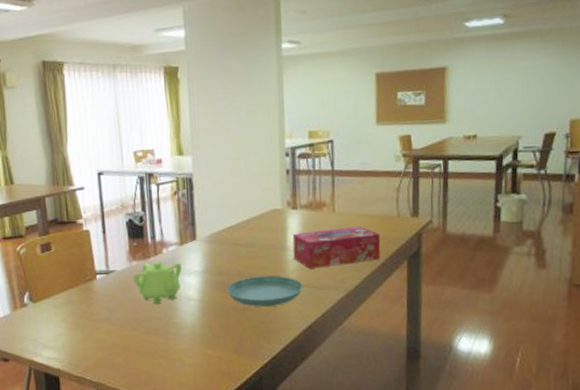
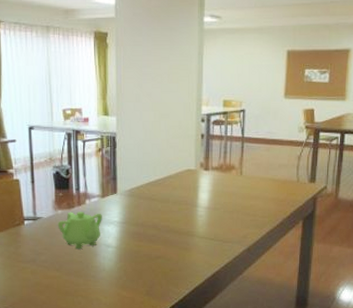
saucer: present [227,275,303,308] -> none [142,228,209,257]
tissue box: present [292,226,381,269] -> none [203,189,281,224]

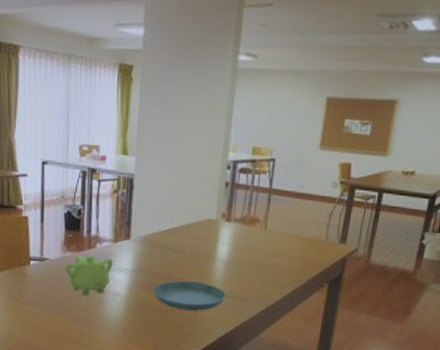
saucer: none [142,228,209,257] -> present [153,280,226,312]

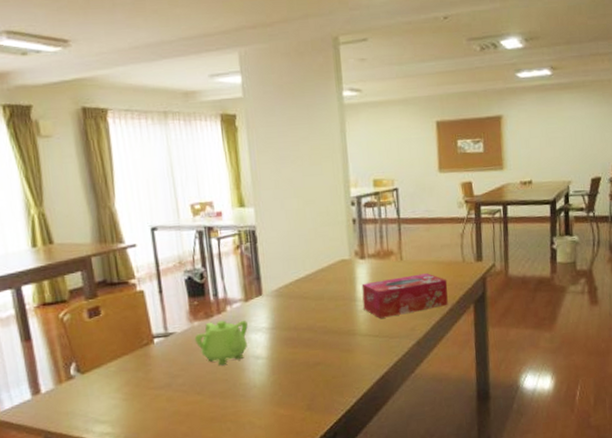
saucer: present [153,280,226,312] -> none [296,327,374,361]
tissue box: none [221,244,307,281] -> present [361,273,448,318]

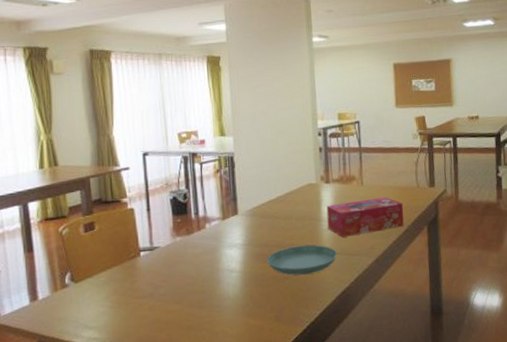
teapot: present [194,320,248,366] -> none [176,236,224,278]
saucer: none [296,327,374,361] -> present [267,244,337,276]

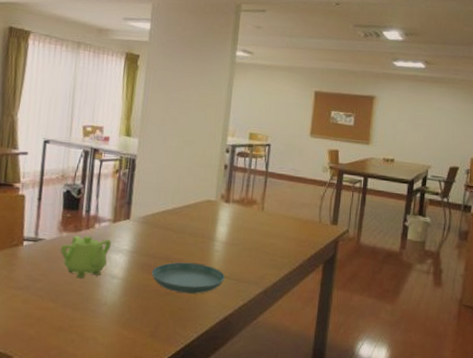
teapot: none [176,236,224,278] -> present [60,235,111,279]
tissue box: present [326,197,404,237] -> none [220,225,302,262]

